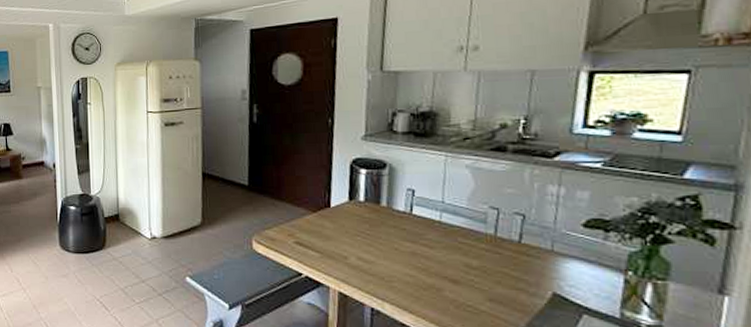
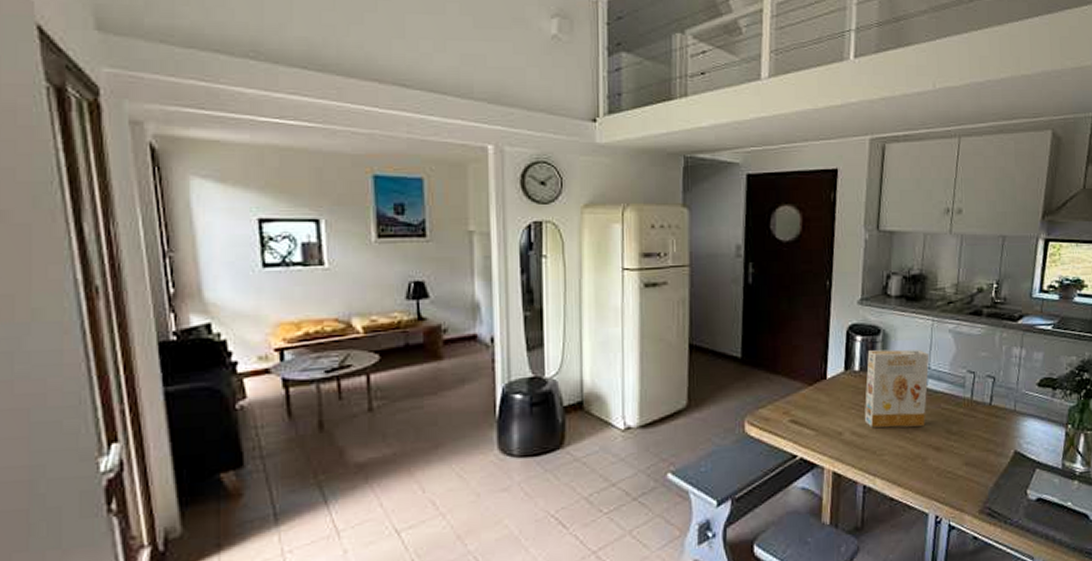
cereal box: none [370,183,443,259] -> present [864,349,930,428]

